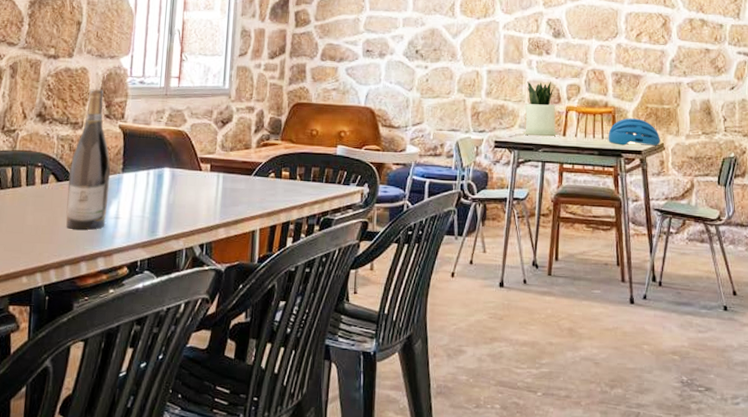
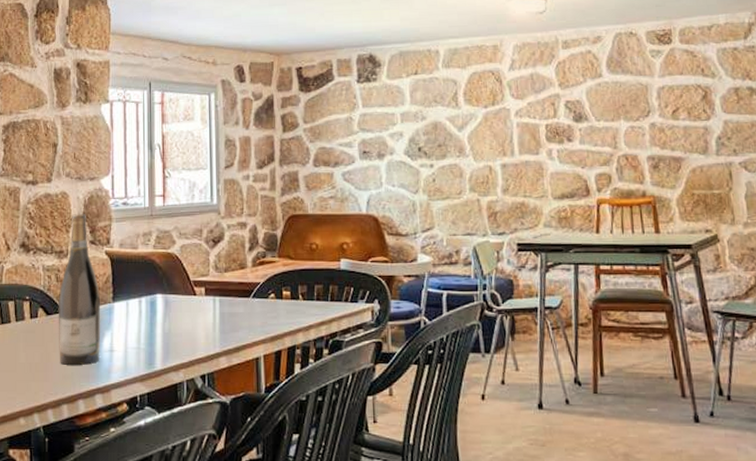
planter: present [522,80,559,137] -> none [548,172,591,235]
bicycle helmet: present [608,118,660,146] -> none [649,207,713,240]

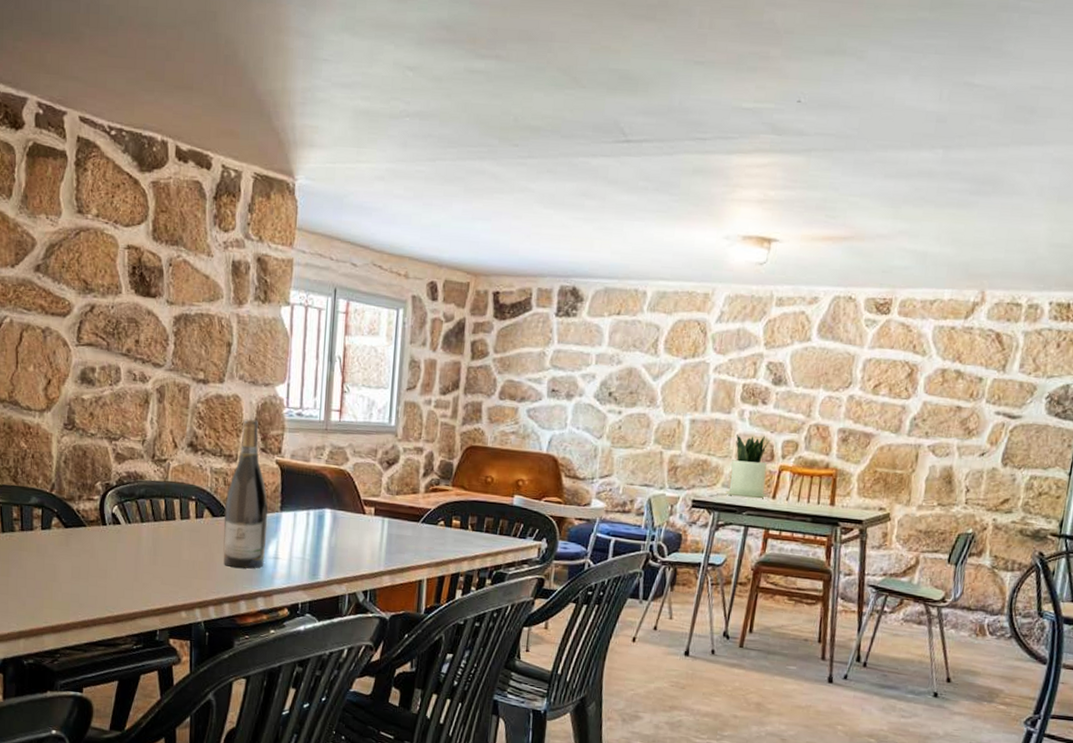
planter: none [548,172,591,235] -> present [725,433,770,499]

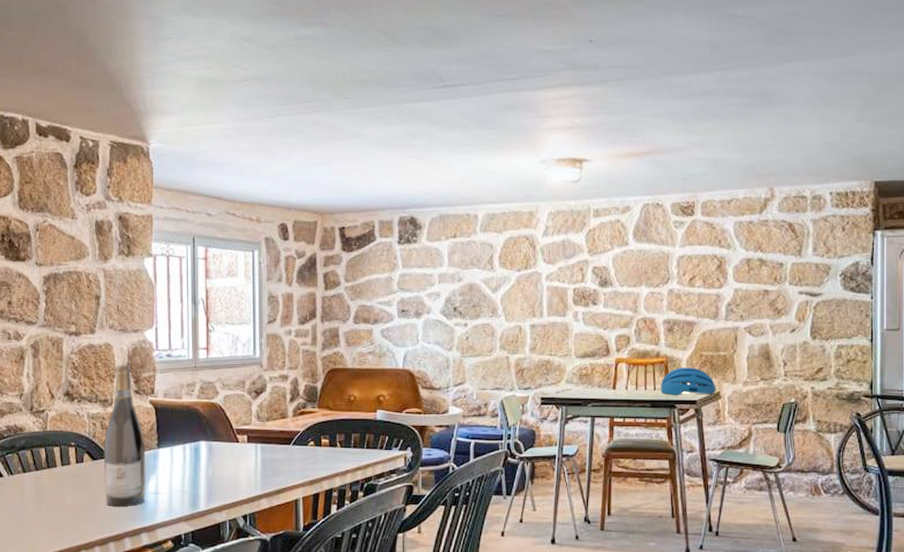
planter: present [725,433,770,499] -> none [569,333,608,391]
bicycle helmet: none [824,482,887,516] -> present [660,367,716,396]

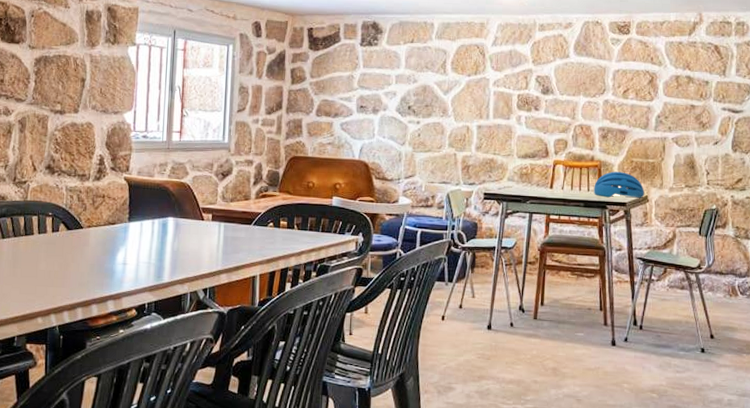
wine bottle: present [103,365,146,506] -> none [76,143,118,275]

